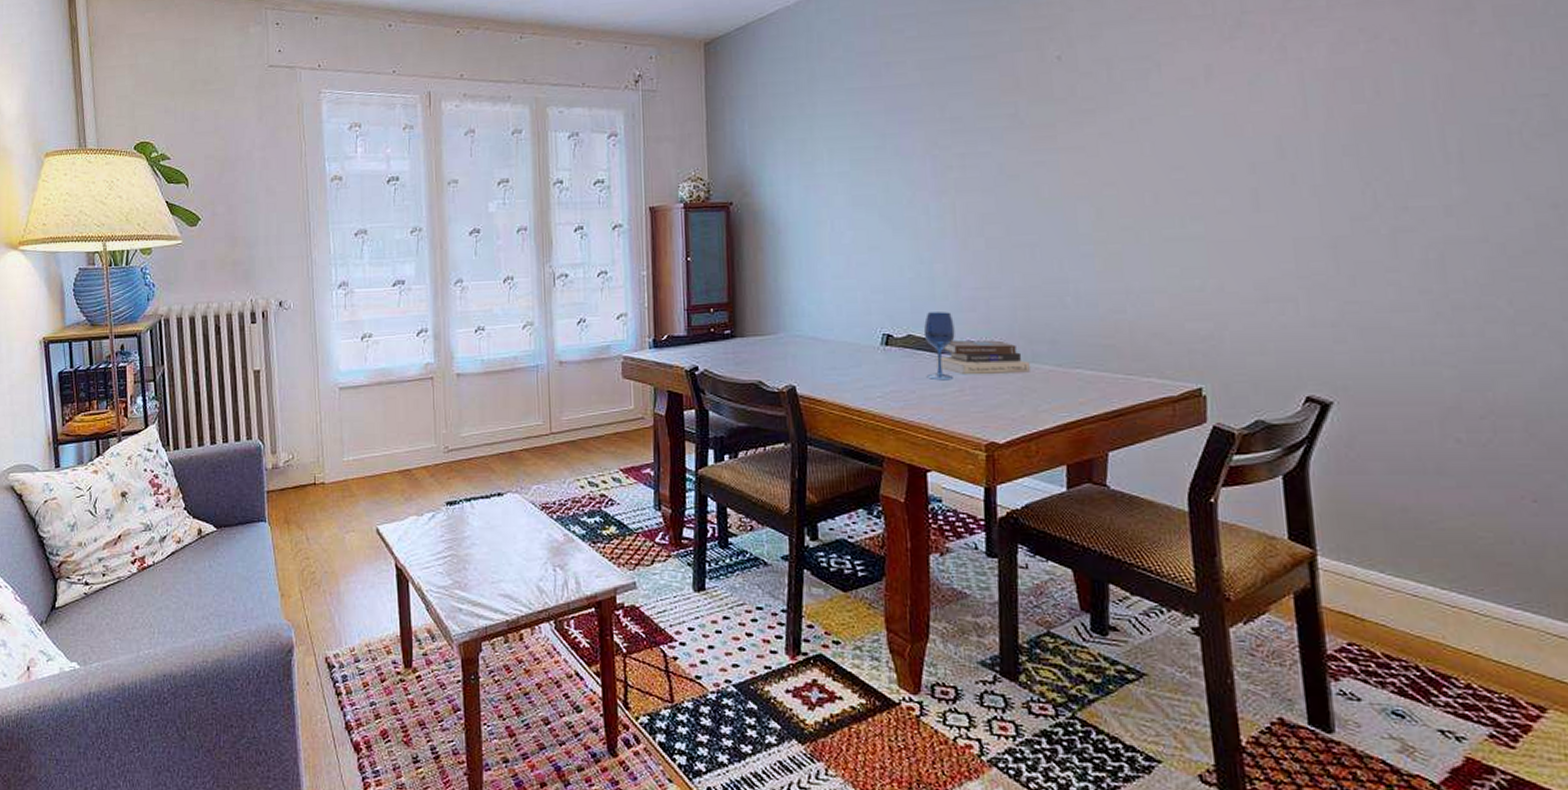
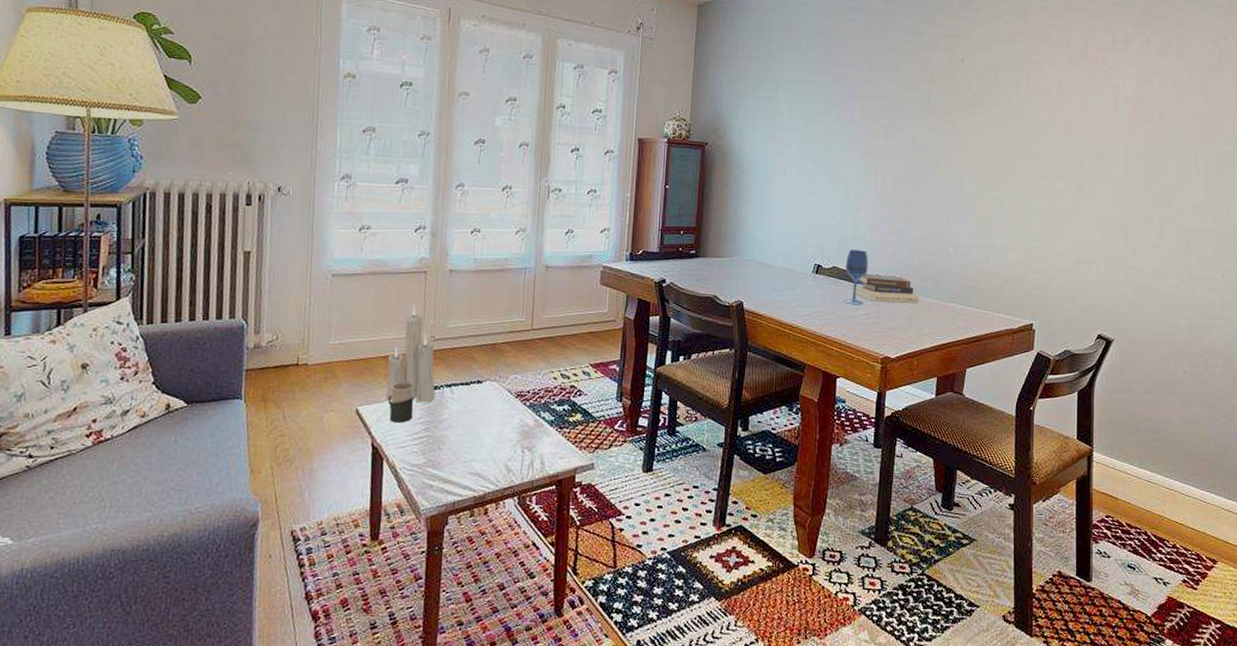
candle: none [404,413,455,520] -> present [385,303,436,403]
cup: none [407,497,434,542] -> present [388,382,414,423]

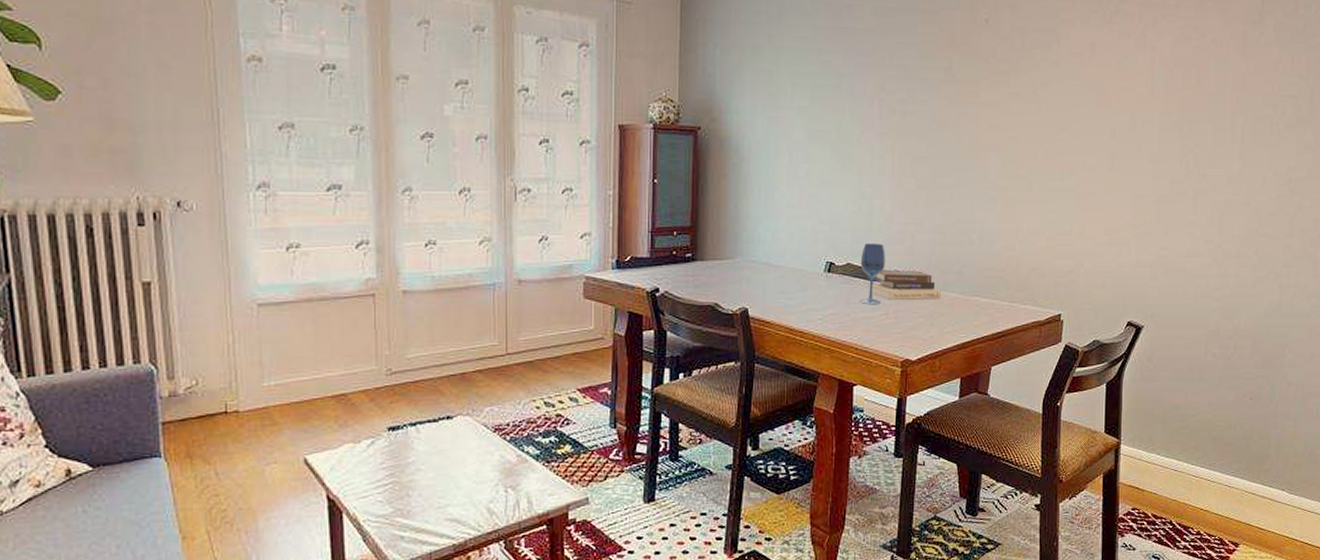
candle: present [385,303,436,403] -> none [338,332,398,446]
cup: present [388,382,414,423] -> none [342,423,374,471]

